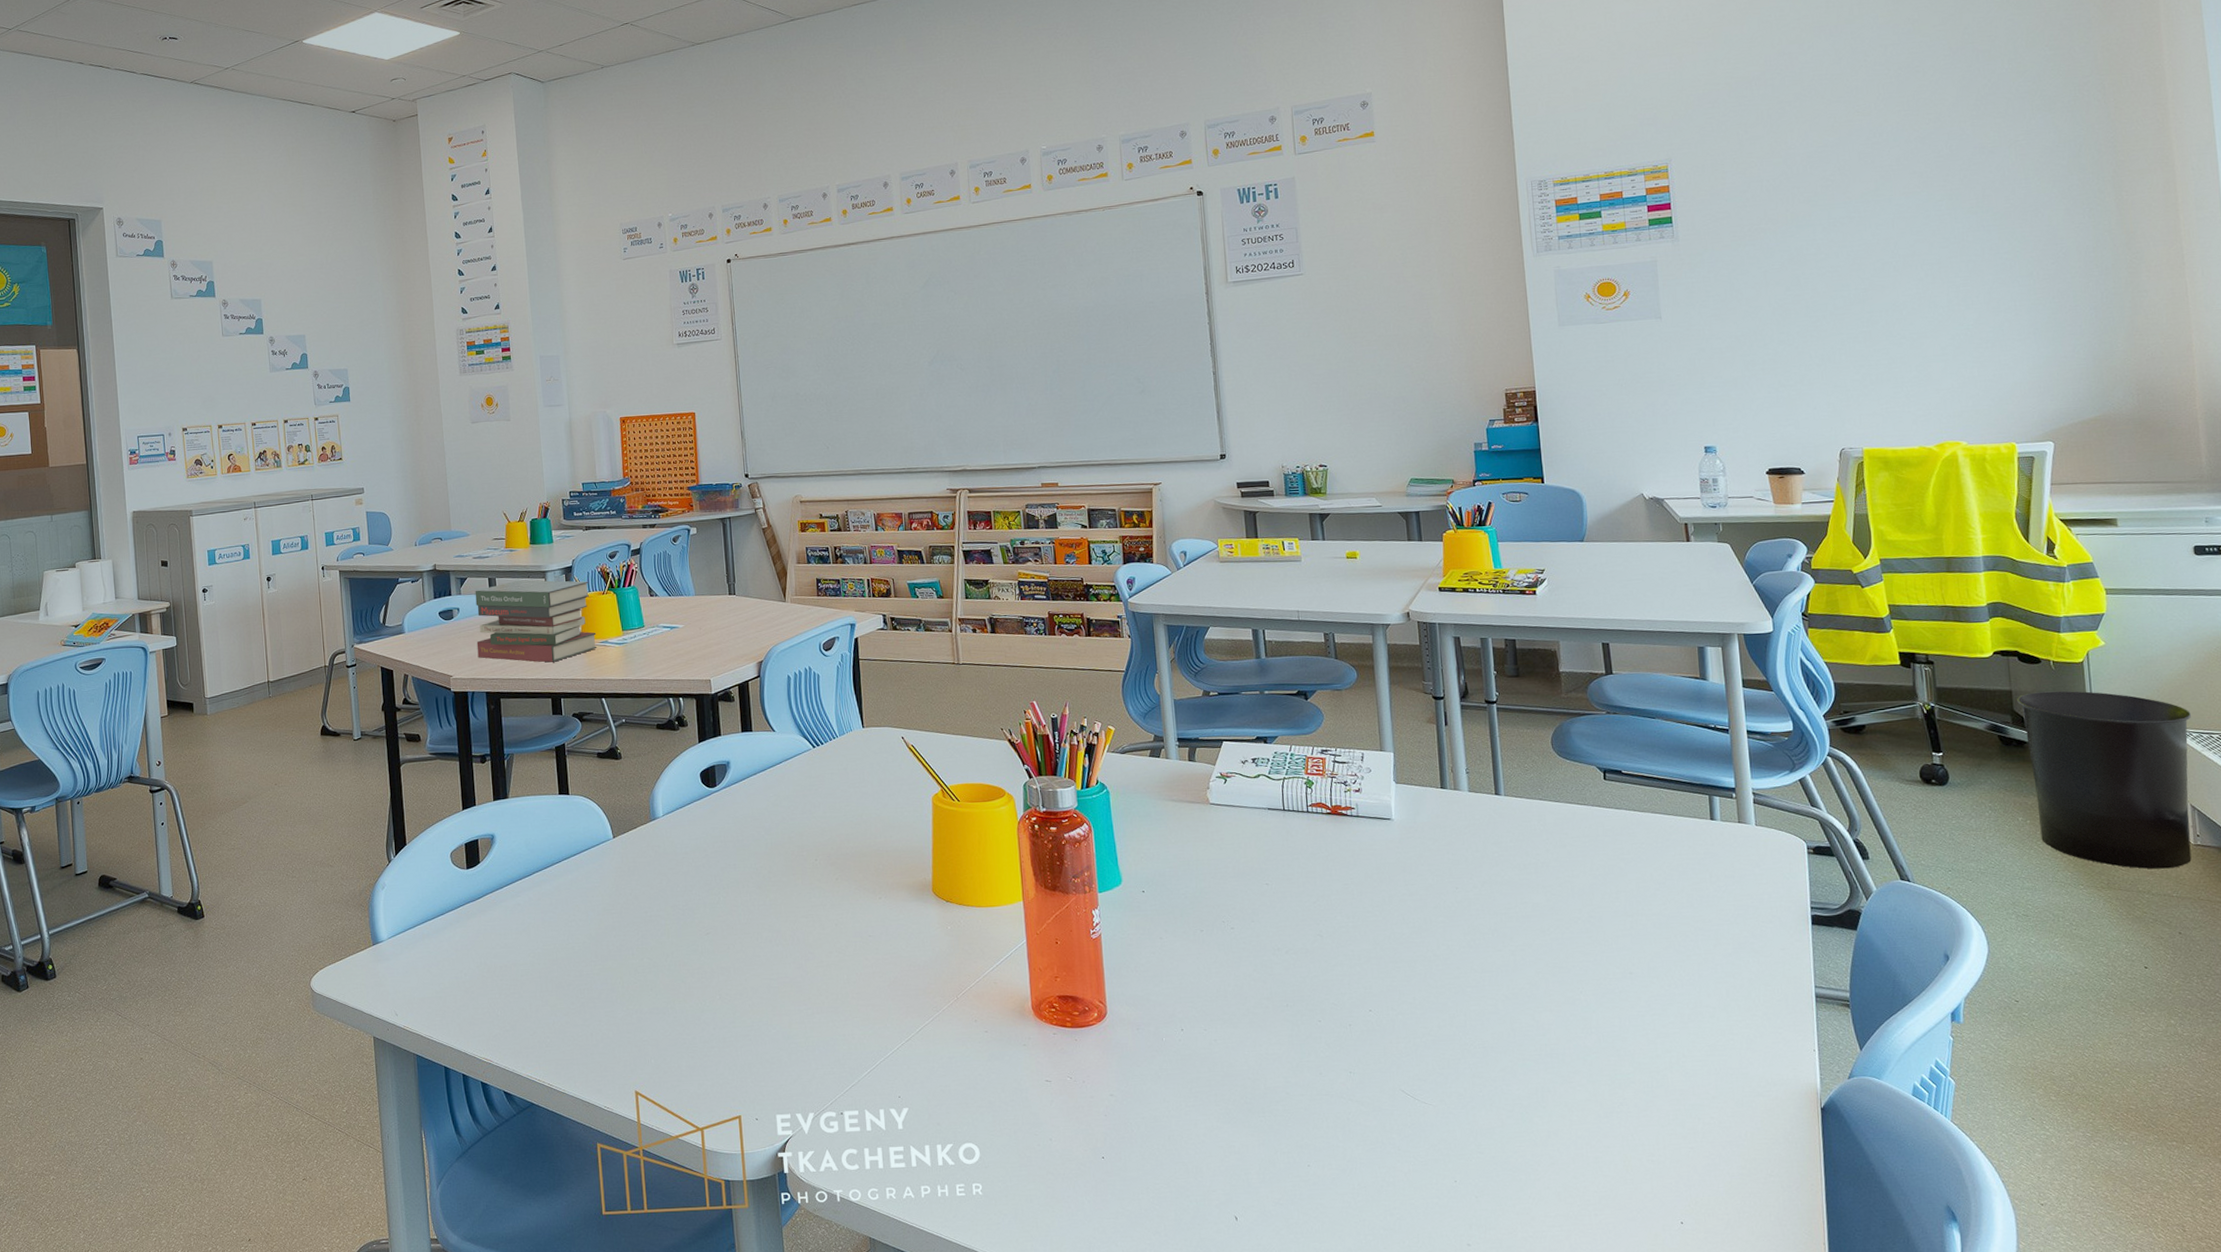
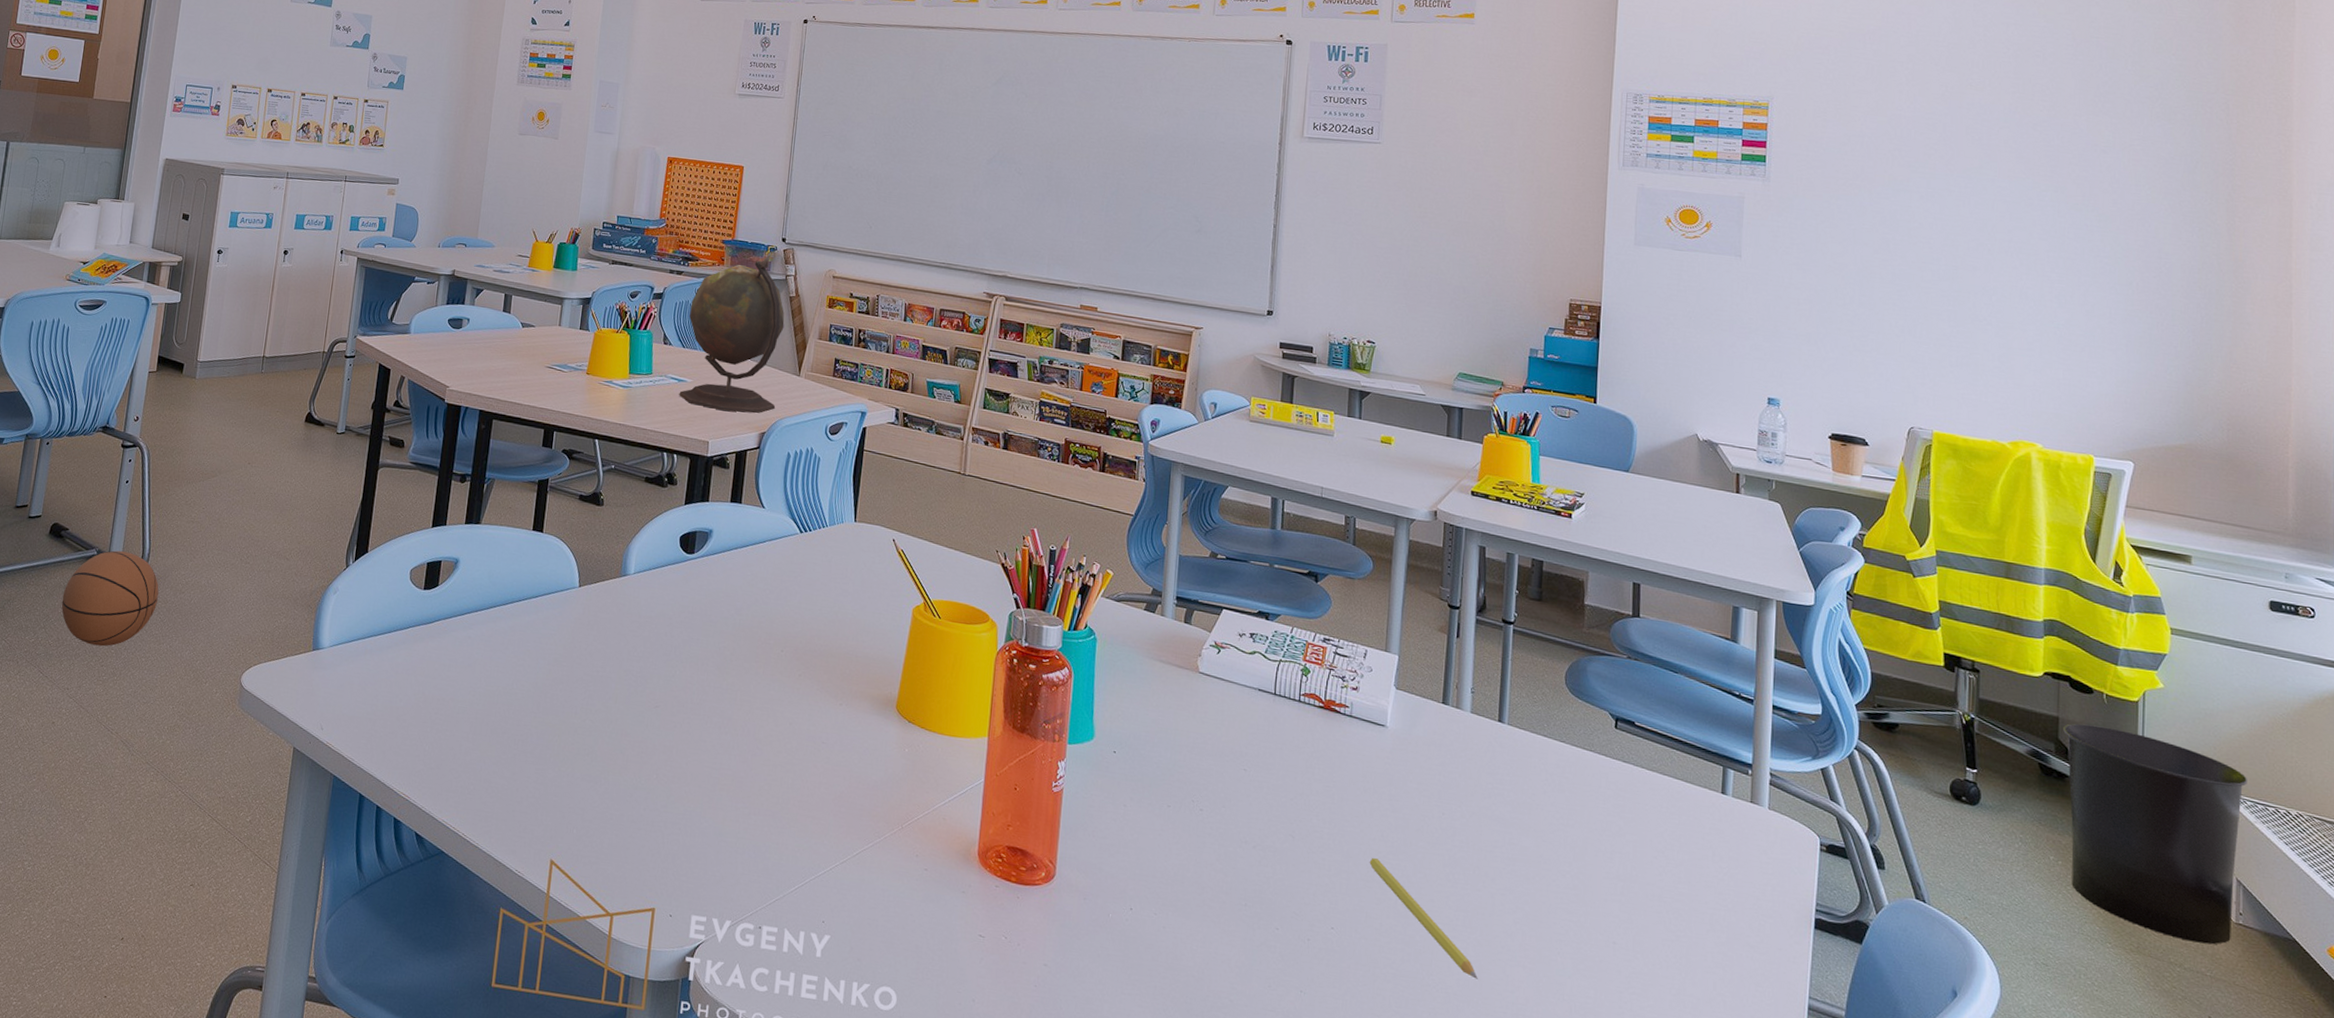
basketball: none [124,889,216,981] -> present [61,550,159,647]
books: present [475,580,598,663] -> none [478,301,604,393]
globe: none [669,490,768,649] -> present [679,252,785,413]
pencil: none [1395,939,1510,1030] -> present [1369,857,1478,979]

